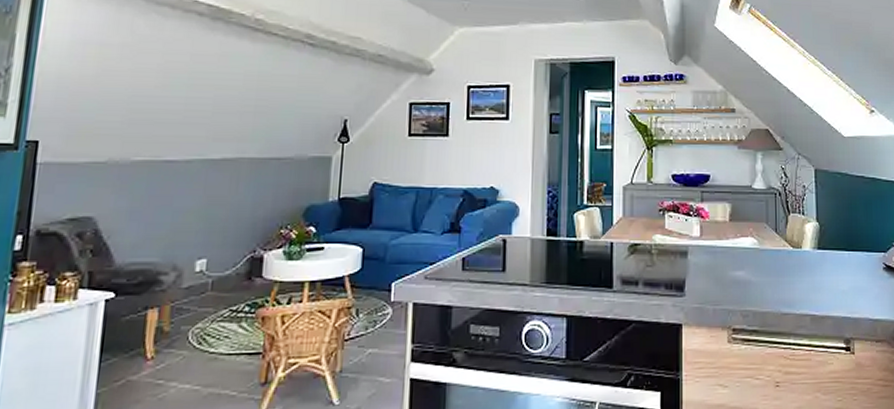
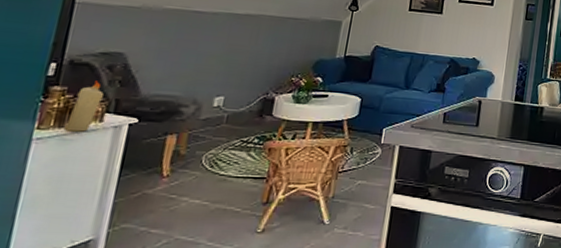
candle: none [37,252,75,313] -> present [65,81,104,132]

